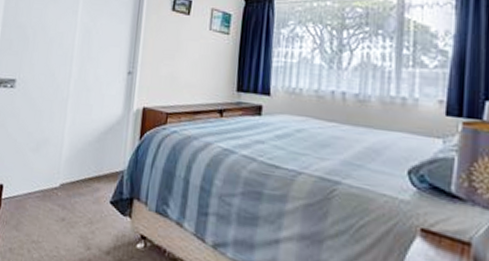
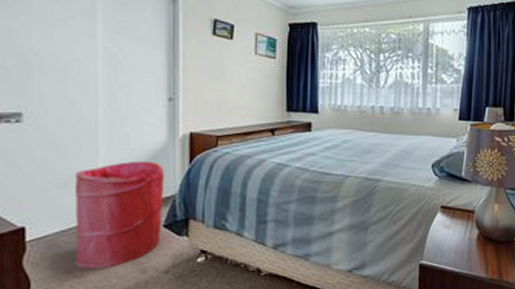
laundry hamper: none [34,131,117,238] -> present [74,161,164,268]

